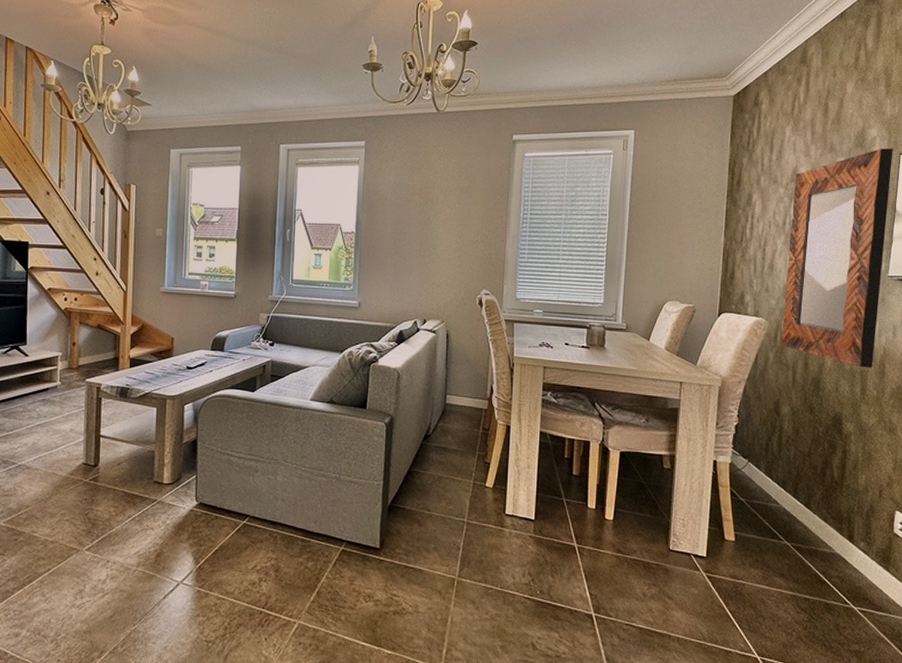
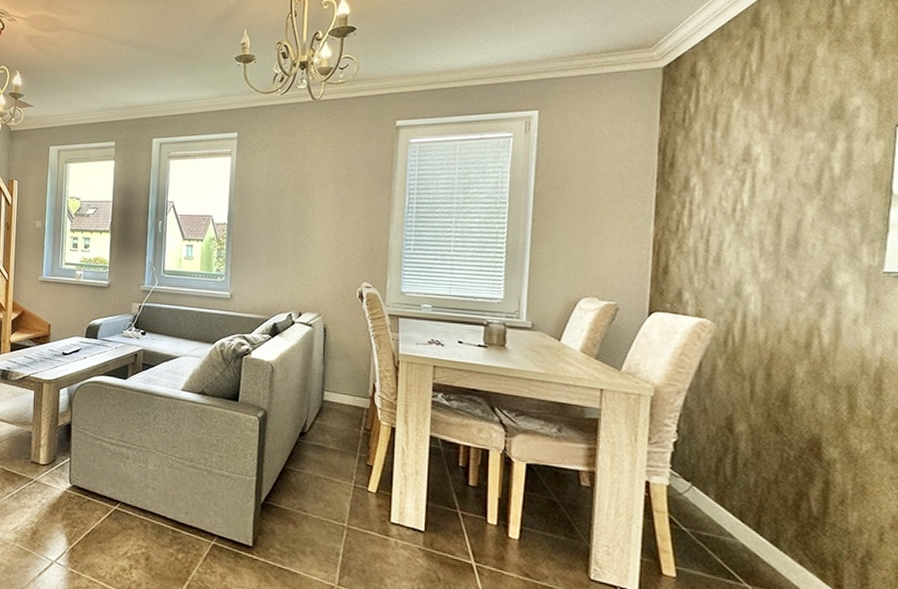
home mirror: present [781,148,893,368] -> none [733,118,886,383]

